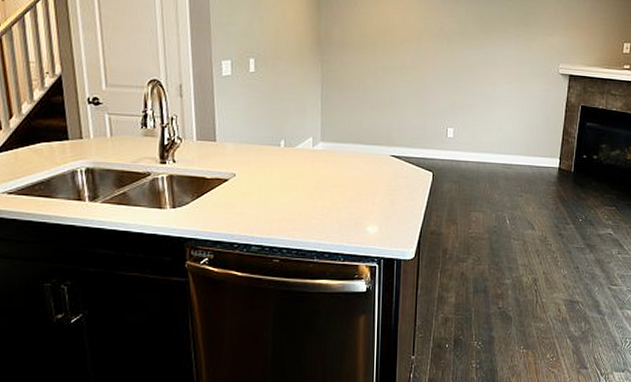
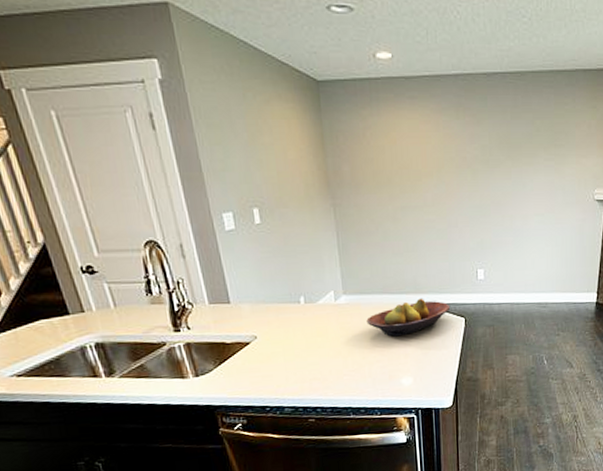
fruit bowl: none [340,150,420,185] -> present [366,298,451,337]

